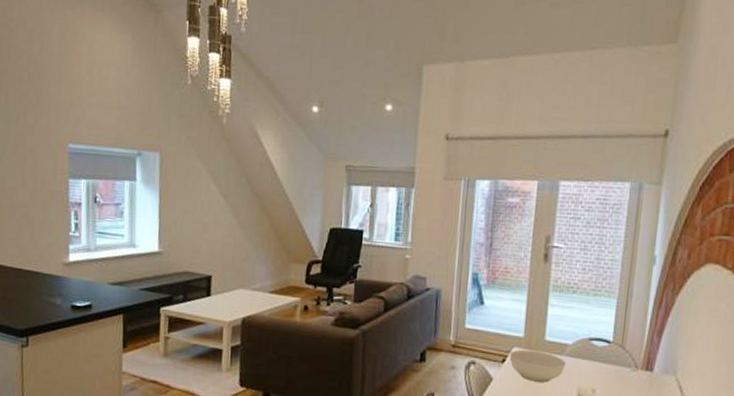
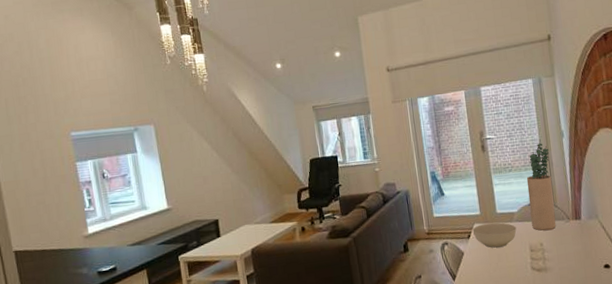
vase: none [586,261,632,376] -> present [526,139,556,231]

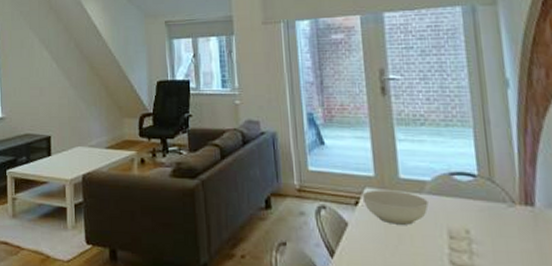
vase: present [526,139,556,231] -> none [447,87,493,214]

